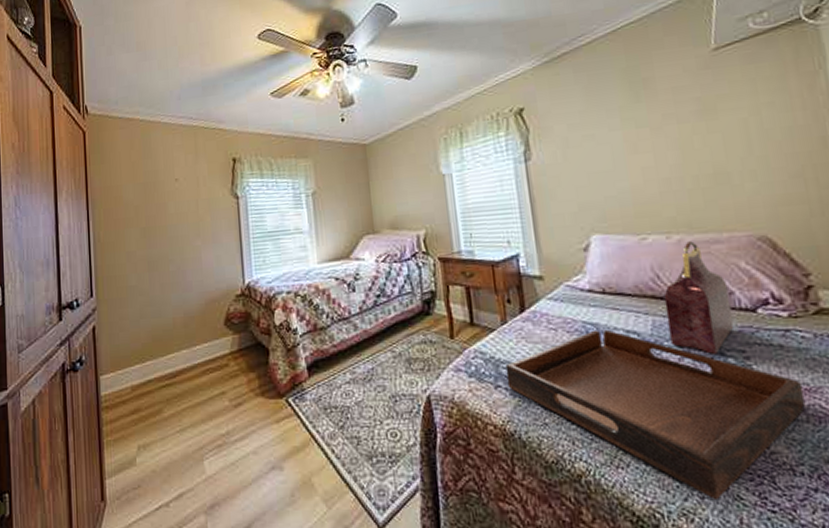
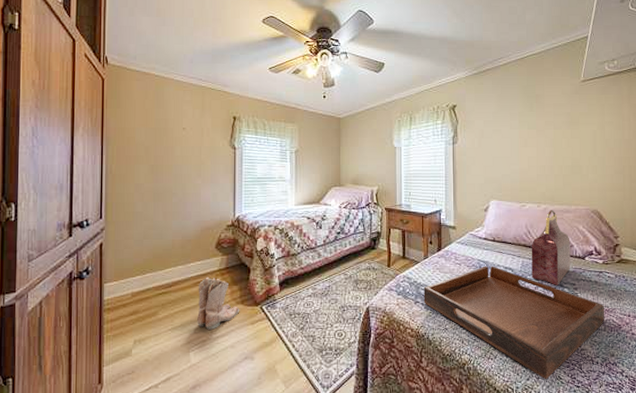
boots: none [207,362,261,431] -> present [197,277,240,330]

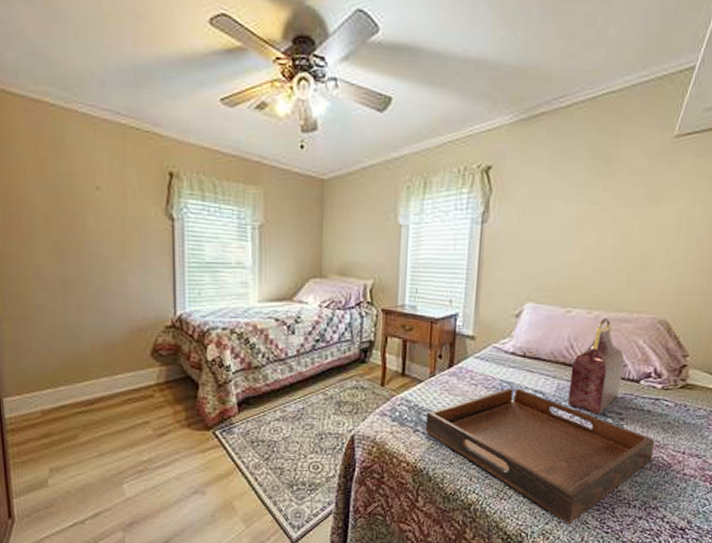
boots: present [197,277,240,330] -> none [129,392,186,458]

